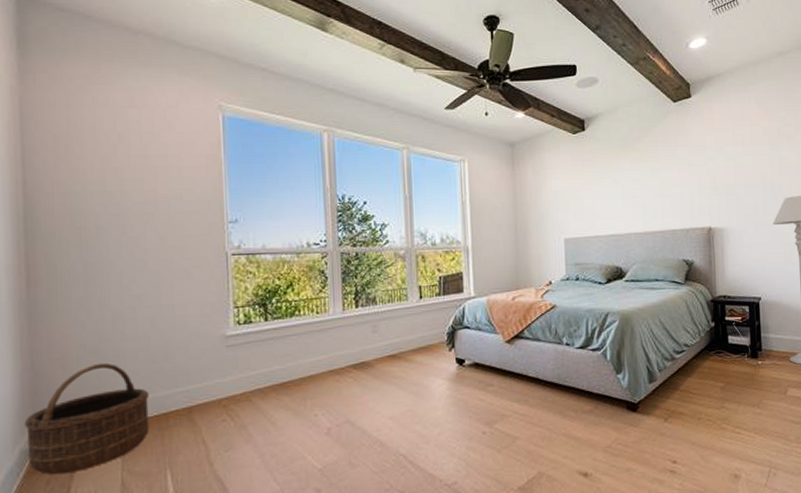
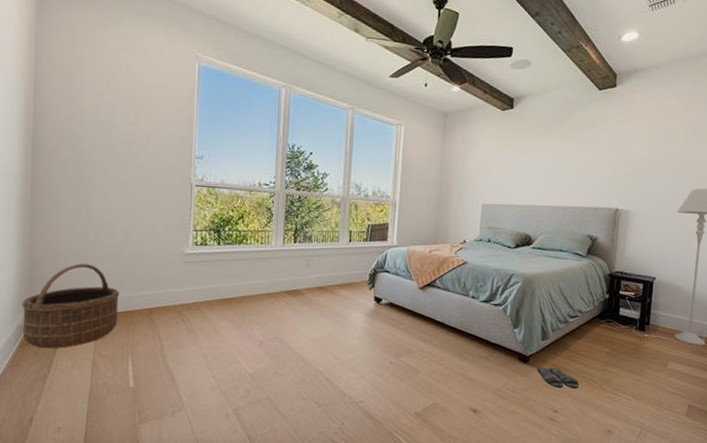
slippers: none [649,412,696,435] -> present [537,367,579,388]

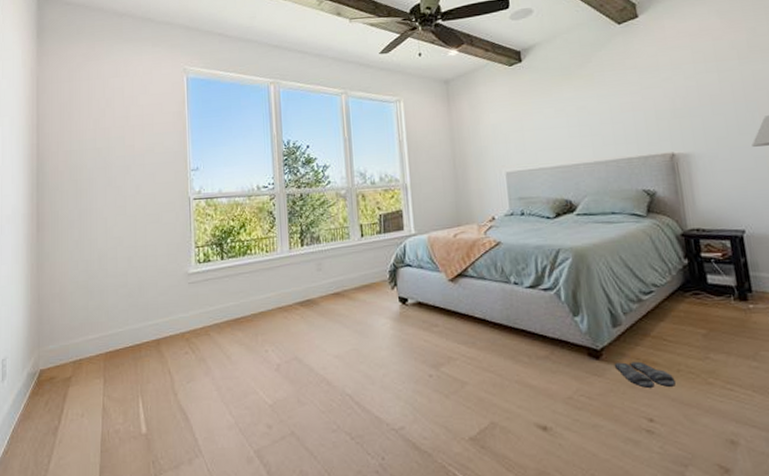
basket: present [22,263,120,349] -> none [31,297,126,397]

